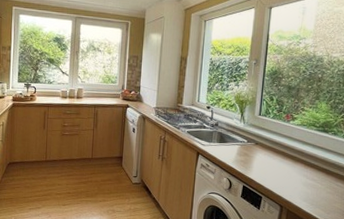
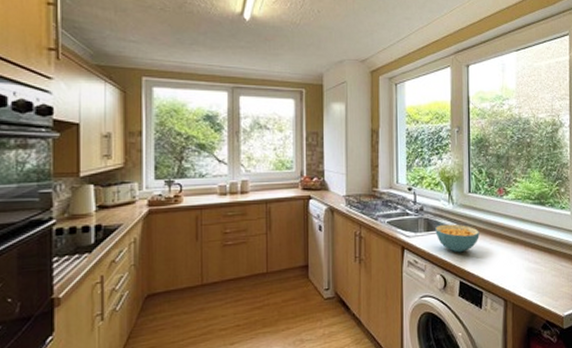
cereal bowl: none [226,138,265,163] -> present [435,224,480,253]

